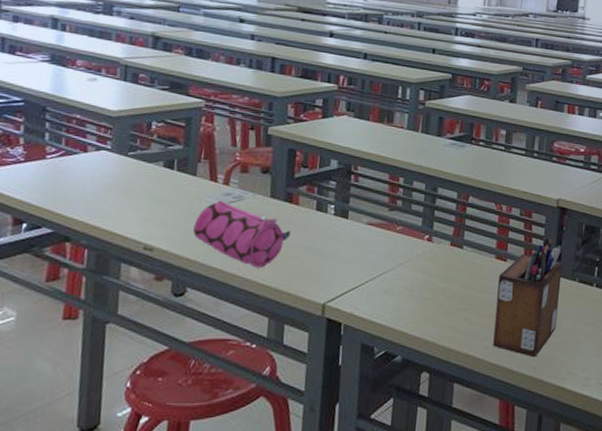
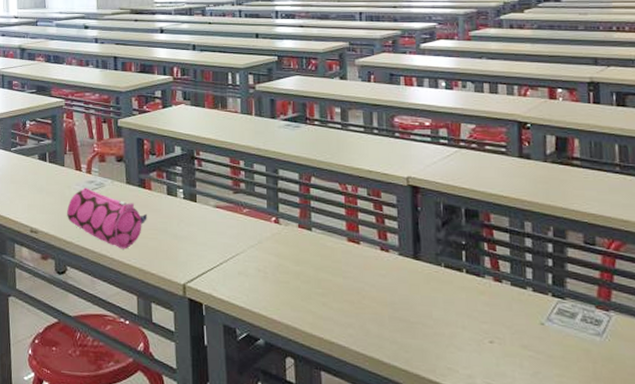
desk organizer: present [493,236,563,358] -> none [354,216,426,349]

